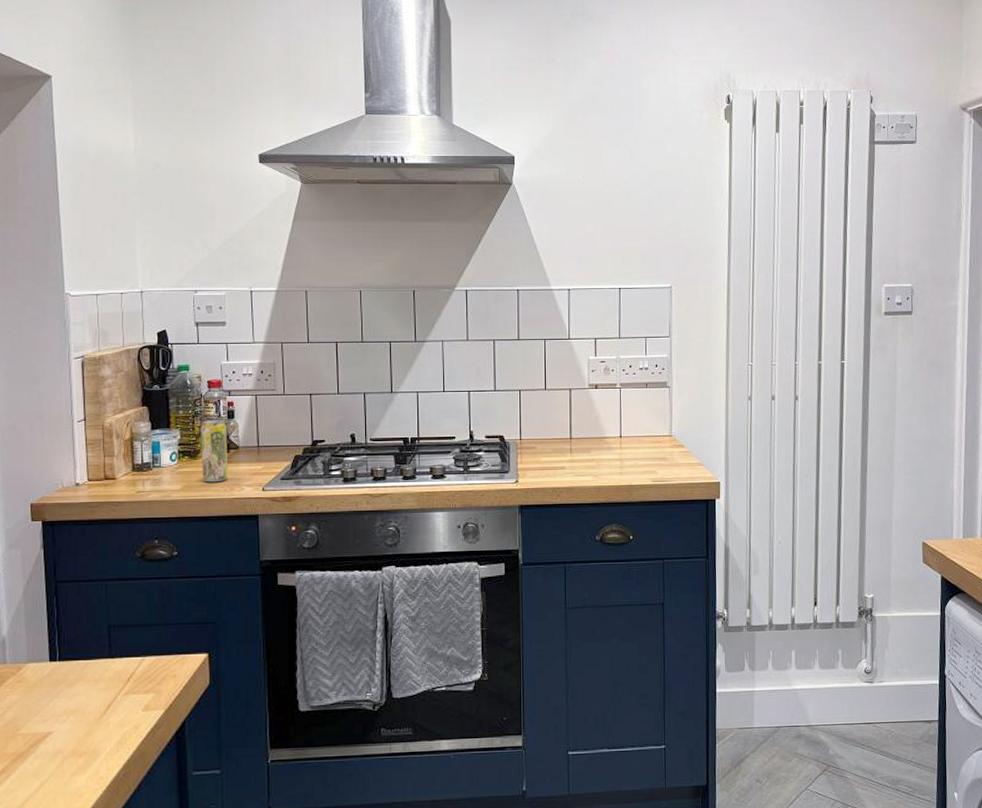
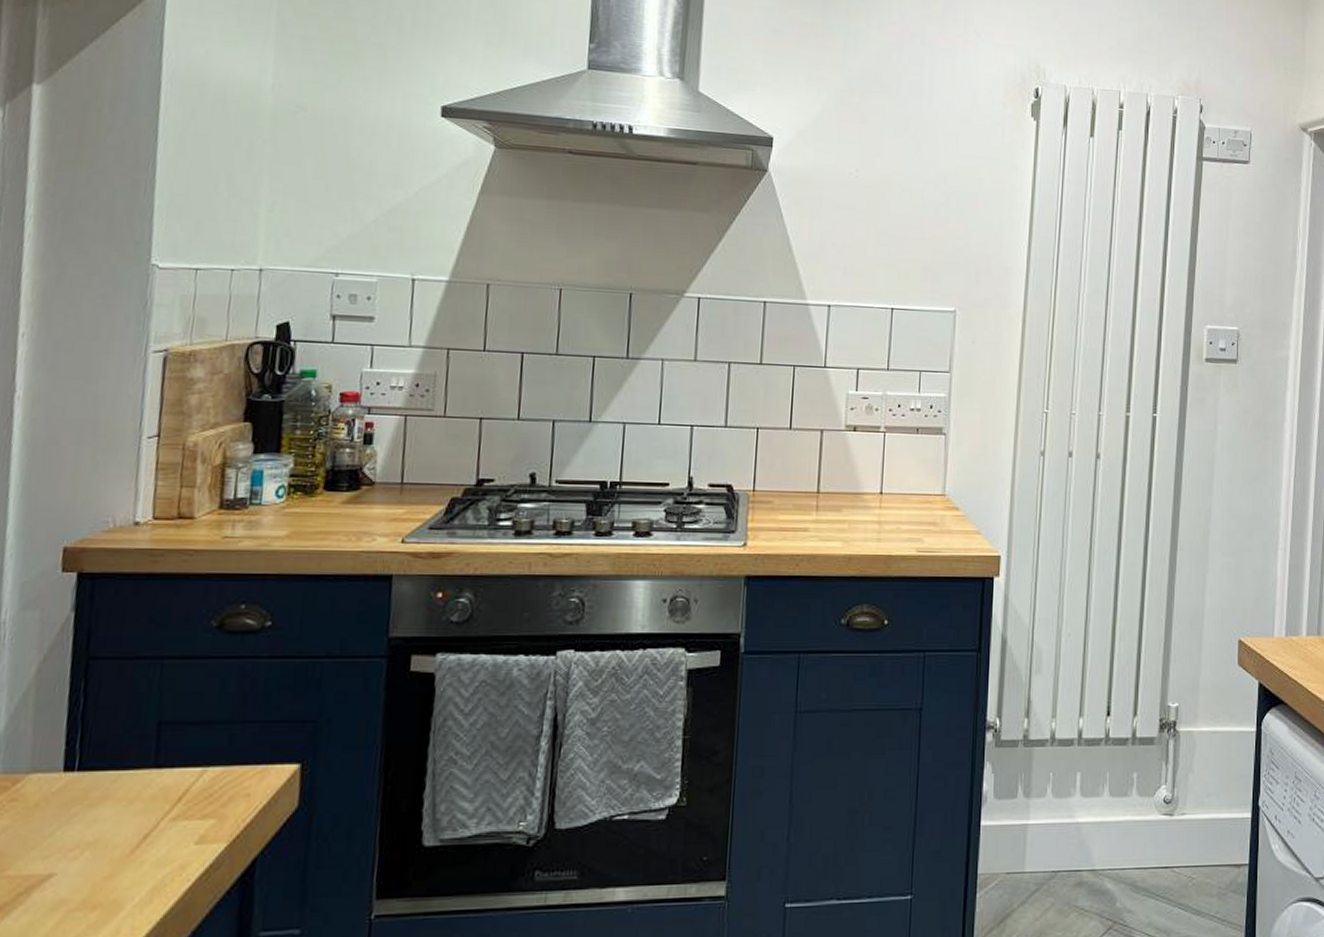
beverage can: present [200,419,228,483] -> none [318,444,361,529]

